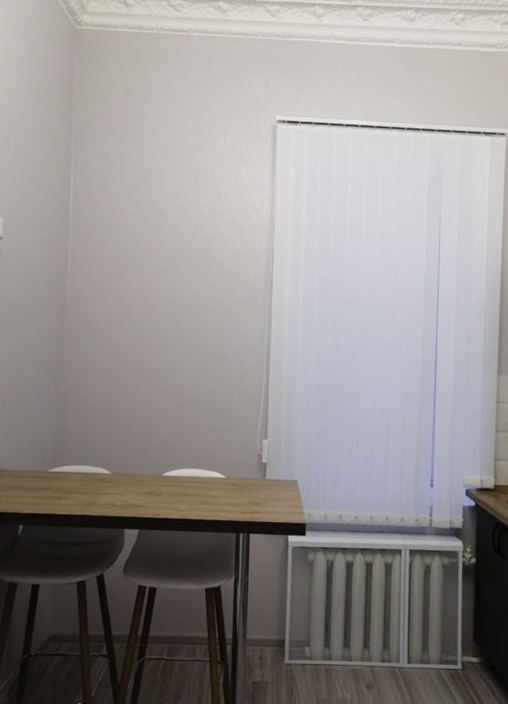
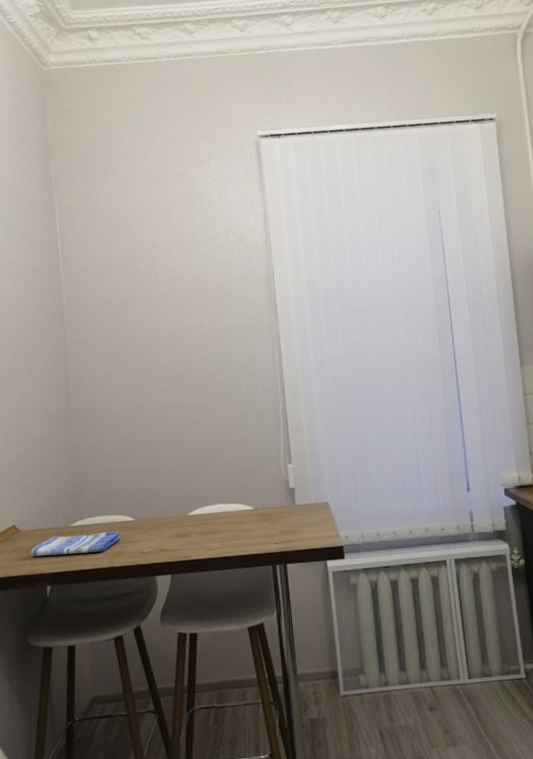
dish towel: none [8,478,95,499] -> present [31,531,121,557]

